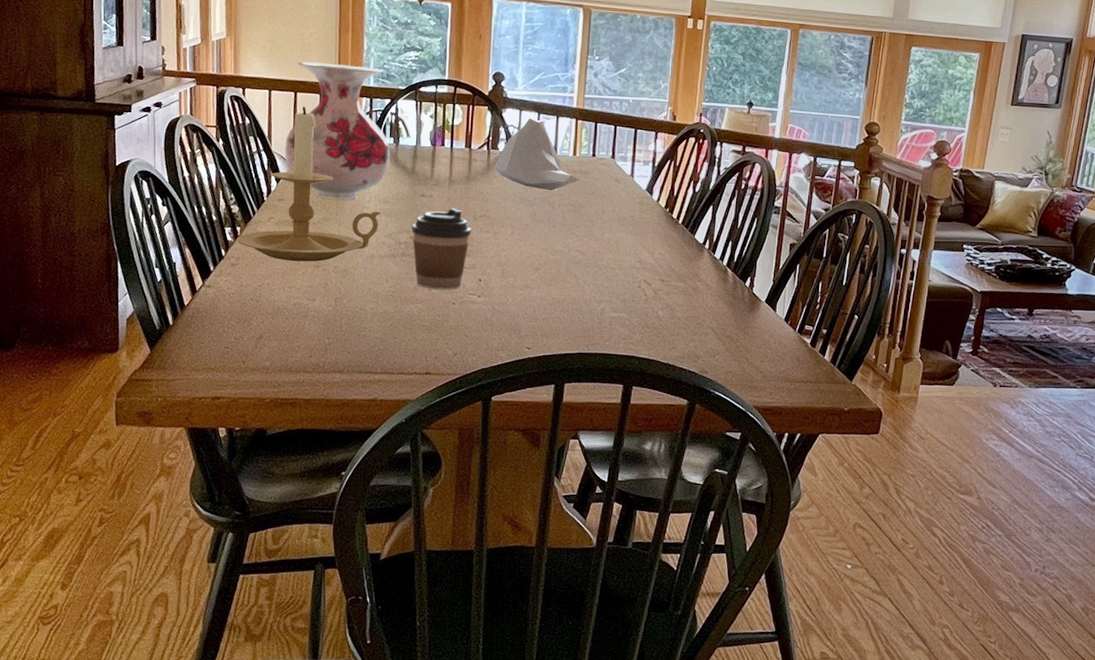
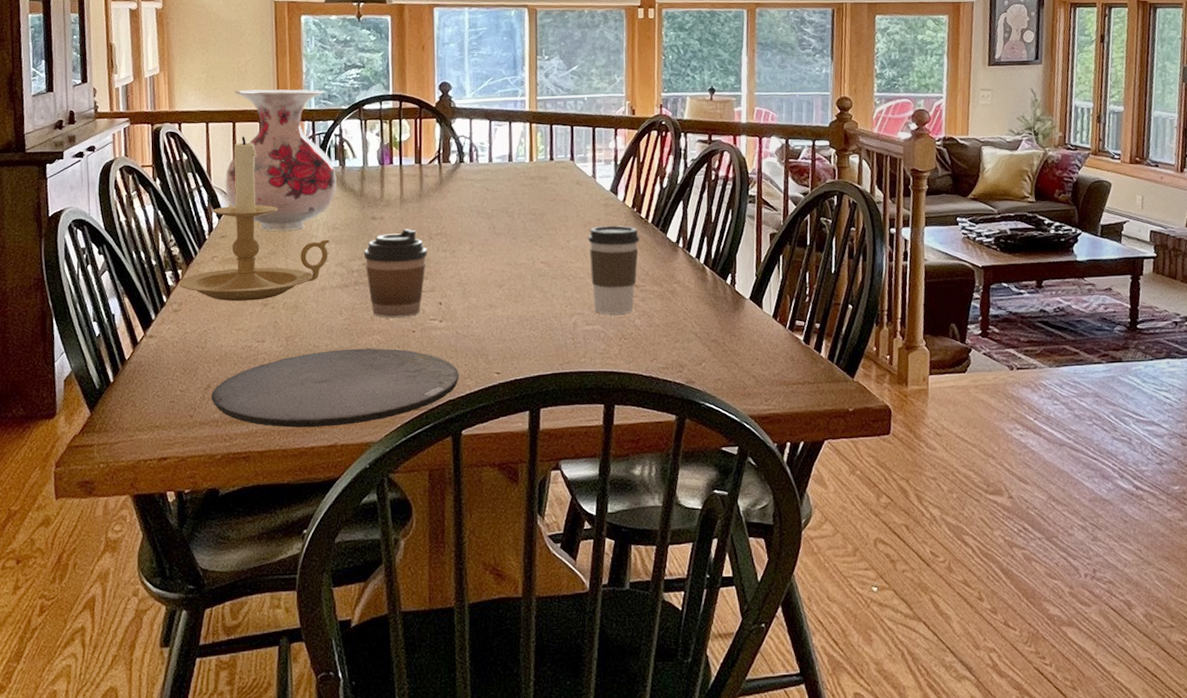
plate: none [262,314,493,383] -> present [211,348,459,428]
napkin: present [494,118,580,191] -> none [447,126,539,201]
coffee cup: none [621,222,670,305] -> present [588,225,640,314]

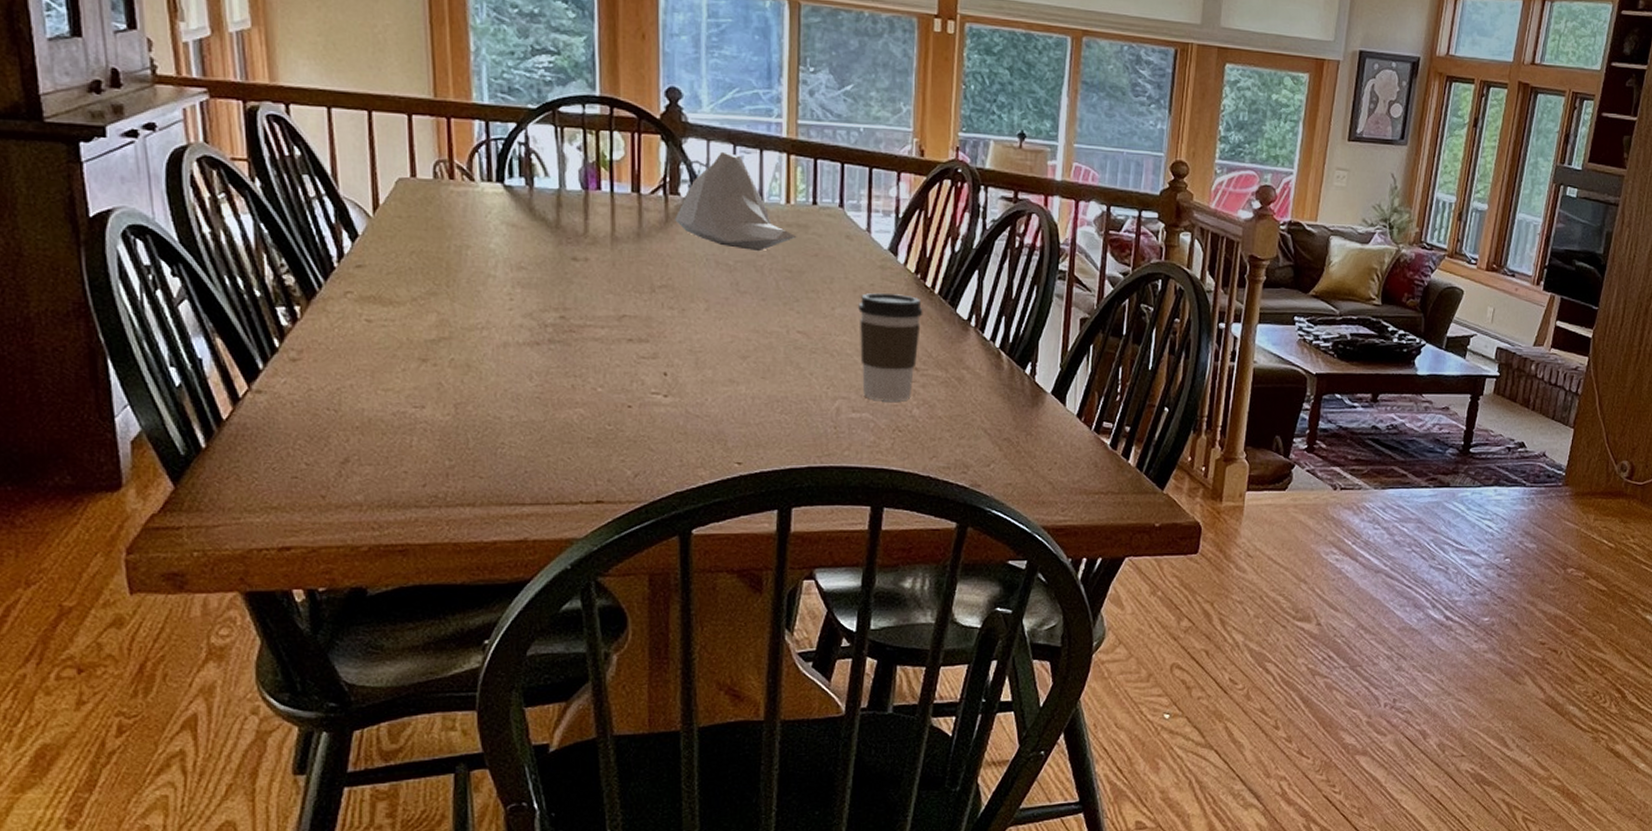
candle holder: present [178,136,329,302] -> none [296,131,513,354]
plate: present [211,348,459,428] -> none [350,423,689,518]
vase: present [225,89,336,231] -> none [359,66,522,266]
coffee cup: present [363,228,427,318] -> none [560,276,648,388]
napkin: none [447,126,539,201] -> present [675,151,797,252]

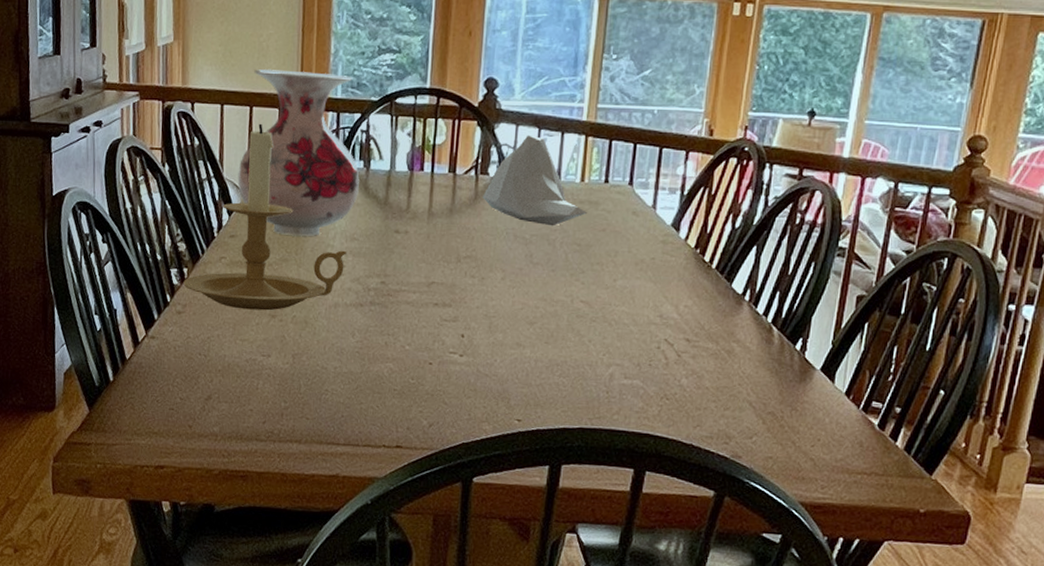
candle holder: none [296,131,513,354] -> present [183,123,346,311]
vase: none [359,66,522,266] -> present [237,69,360,237]
coffee cup: present [858,292,923,402] -> none [636,266,700,371]

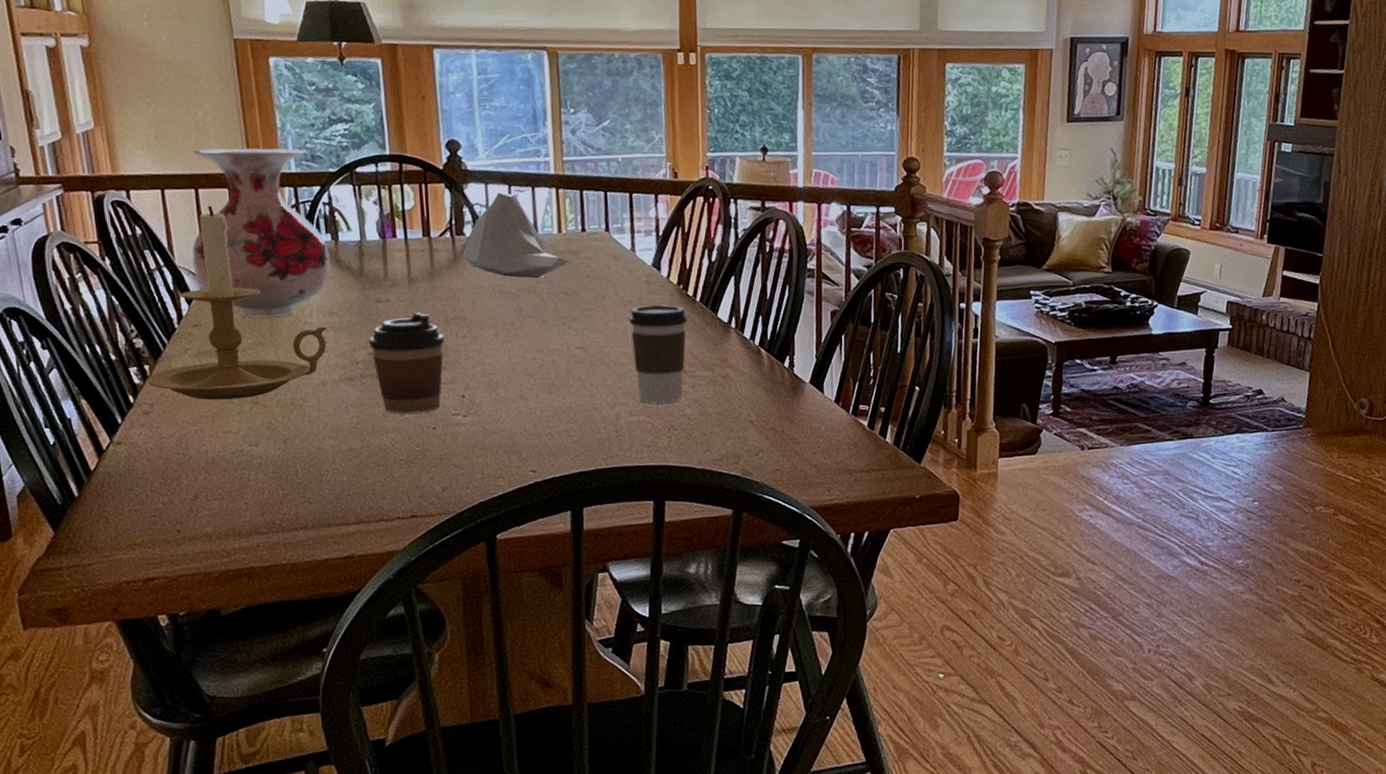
coffee cup: none [382,247,454,347] -> present [368,312,445,414]
coffee cup: none [636,266,700,371] -> present [629,305,688,403]

